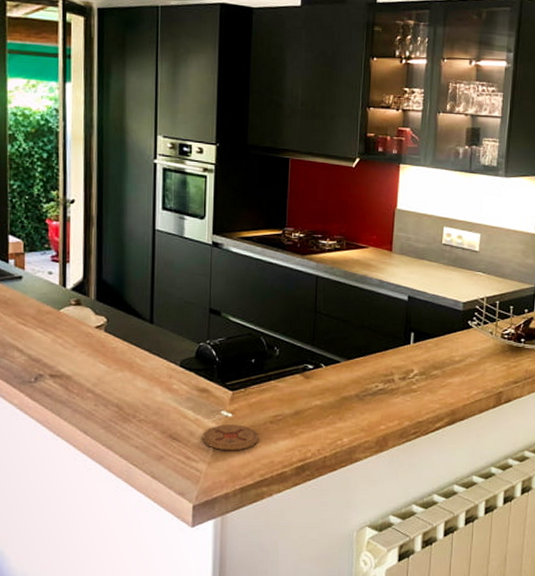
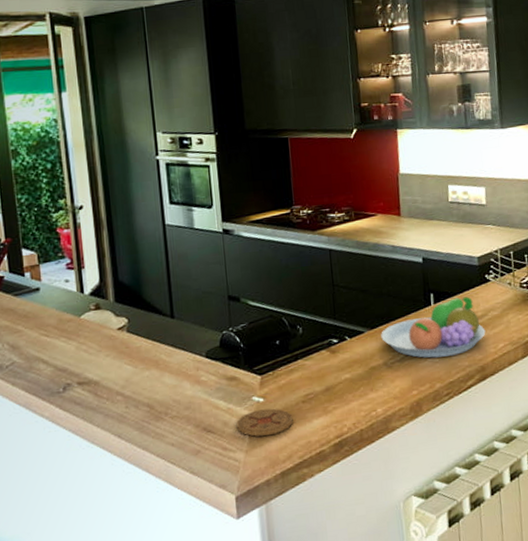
fruit bowl: none [356,340,461,396] -> present [381,296,486,358]

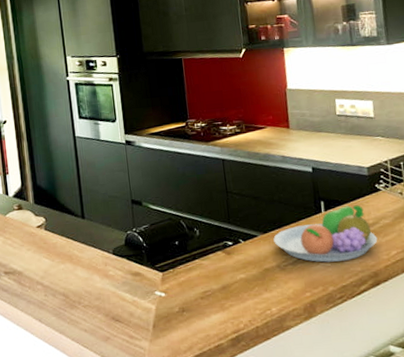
coaster: present [236,408,293,437] -> none [141,302,193,328]

